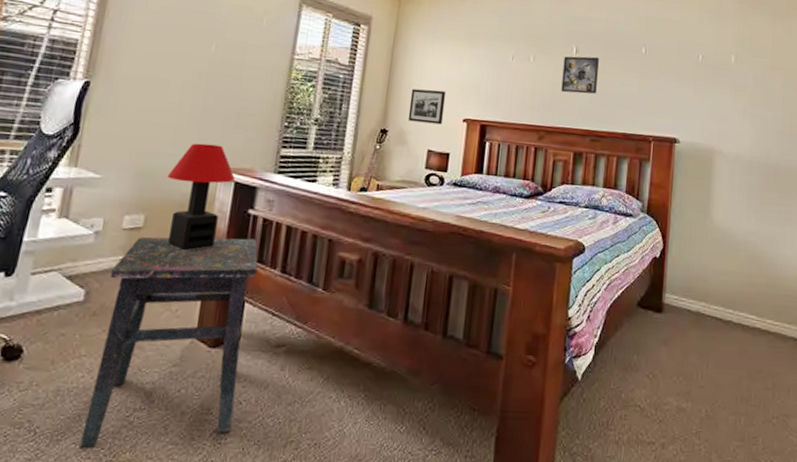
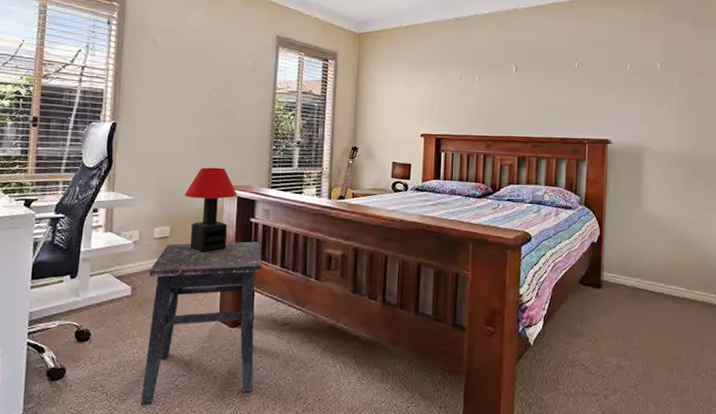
picture frame: present [408,88,446,125] -> none [374,111,405,140]
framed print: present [561,56,599,94] -> none [504,73,536,106]

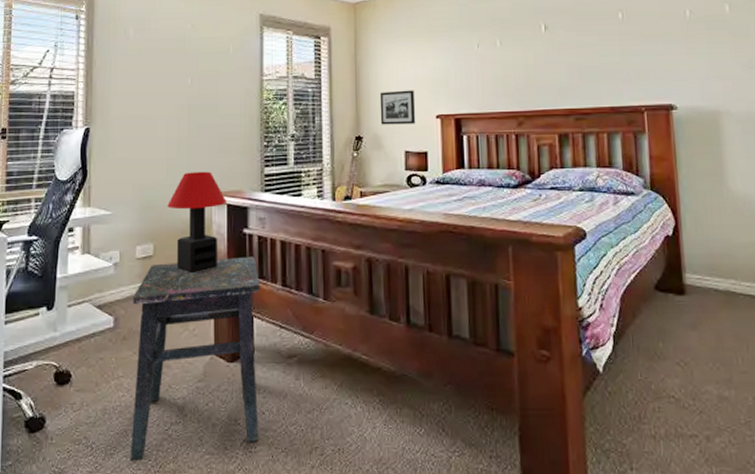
picture frame: none [374,111,405,140] -> present [379,90,416,125]

